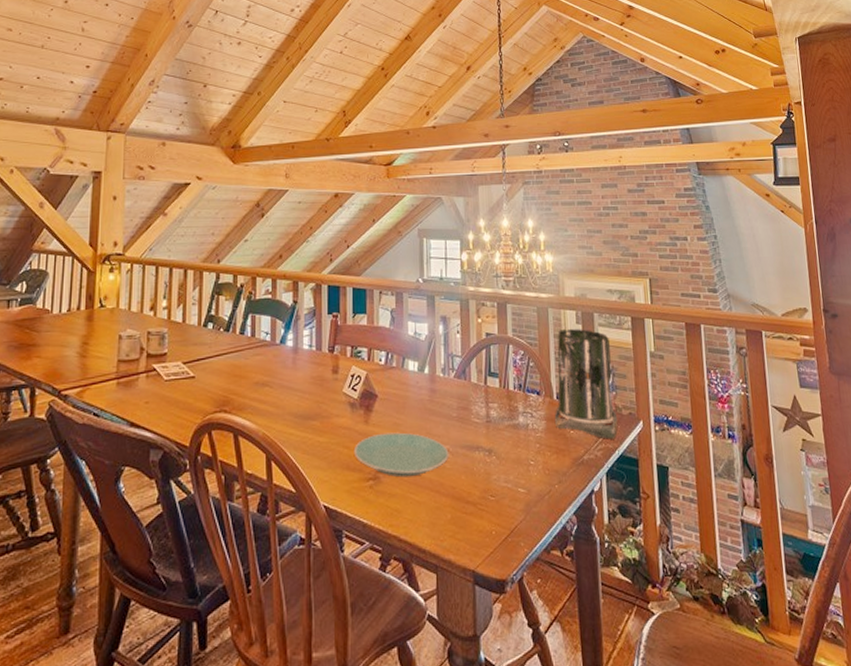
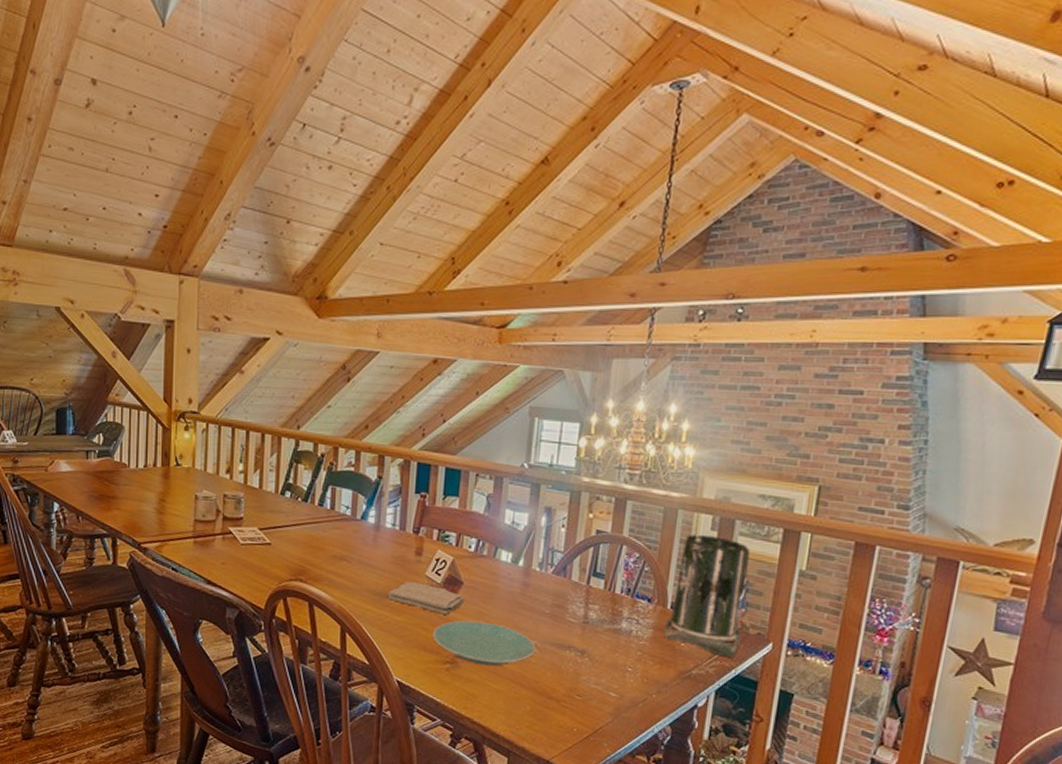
washcloth: none [308,399,380,430] -> present [387,580,464,615]

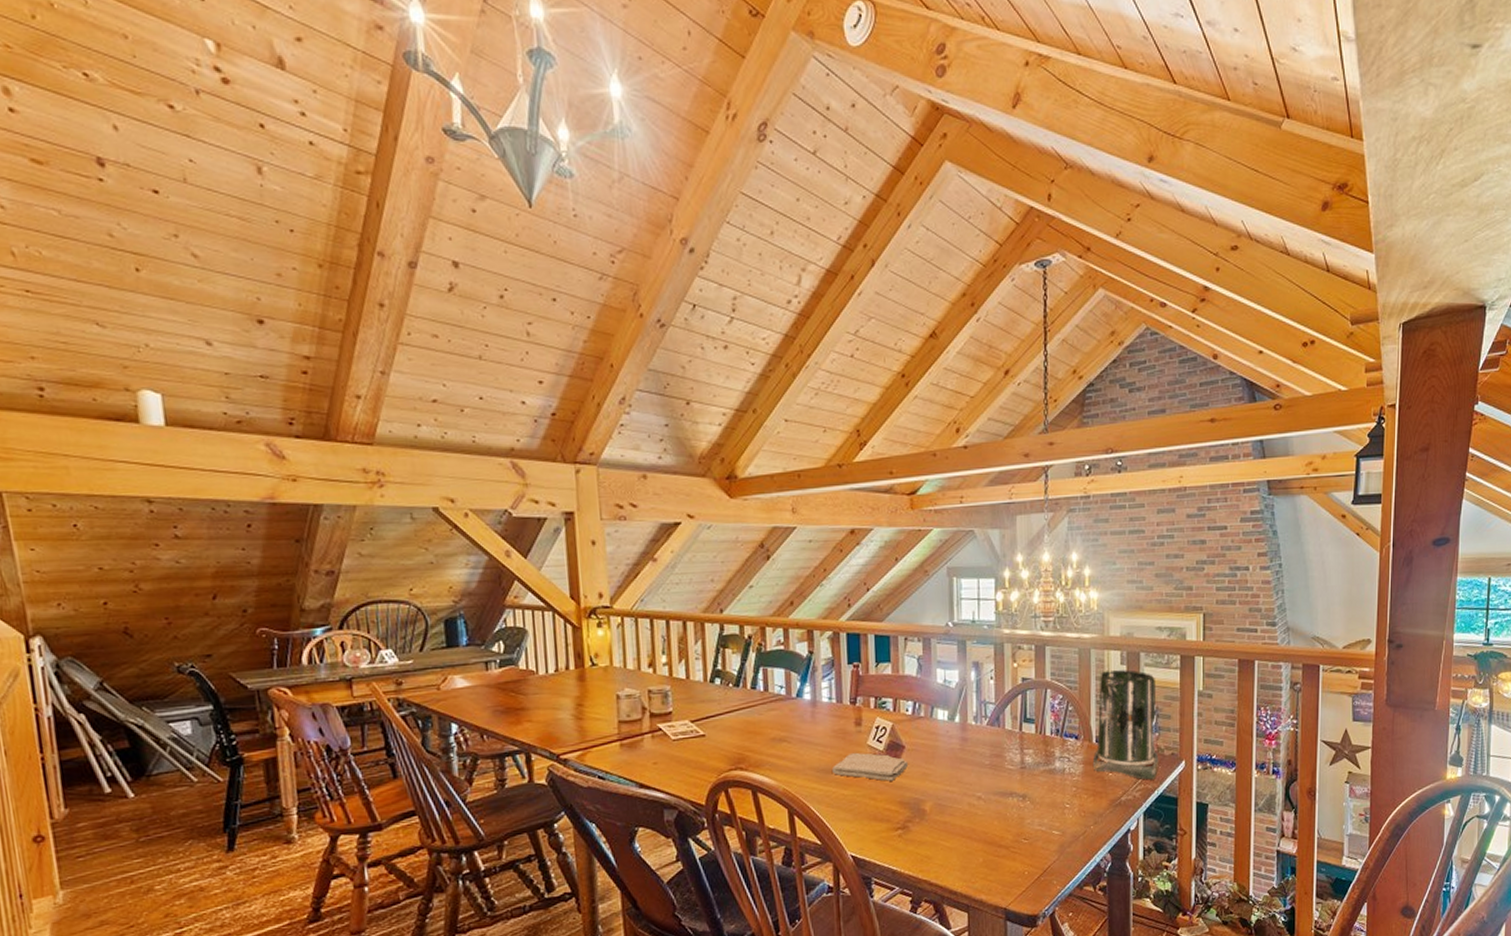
plate: present [432,620,536,666] -> none [880,782,981,826]

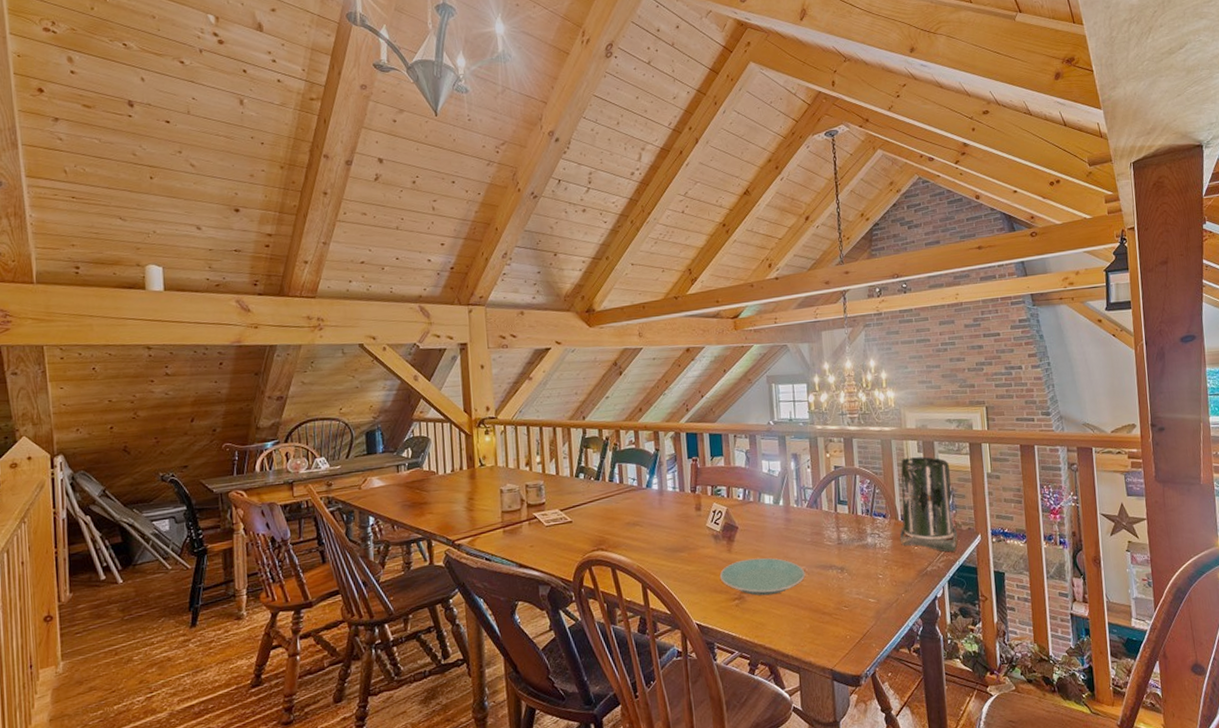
washcloth: present [831,752,908,781] -> none [677,533,741,558]
plate: none [880,782,981,826] -> present [719,557,806,596]

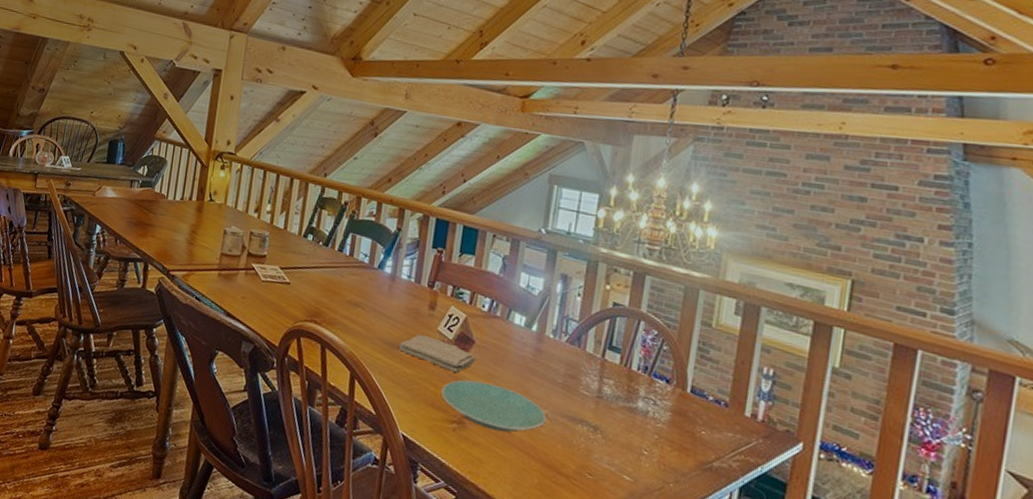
washcloth: none [677,533,741,558] -> present [398,334,475,373]
pitcher: present [899,456,958,552] -> none [682,317,777,454]

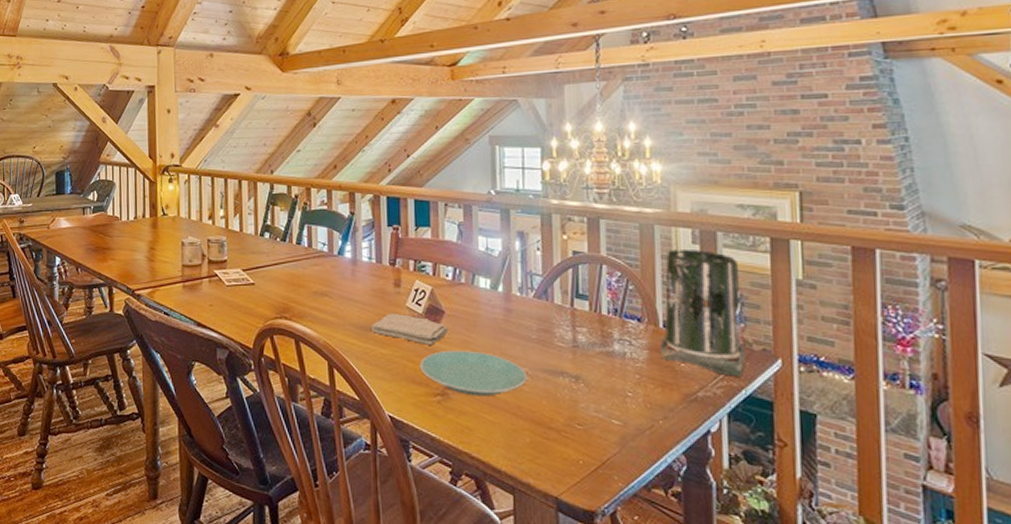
pitcher: none [682,317,777,454] -> present [659,250,747,377]

